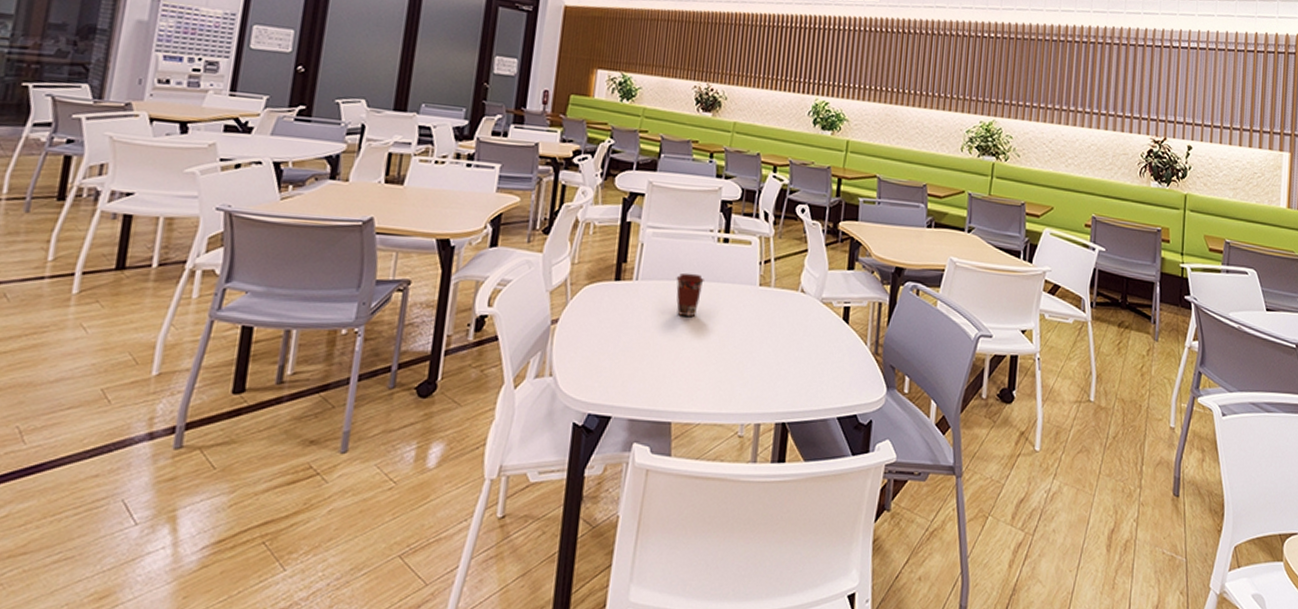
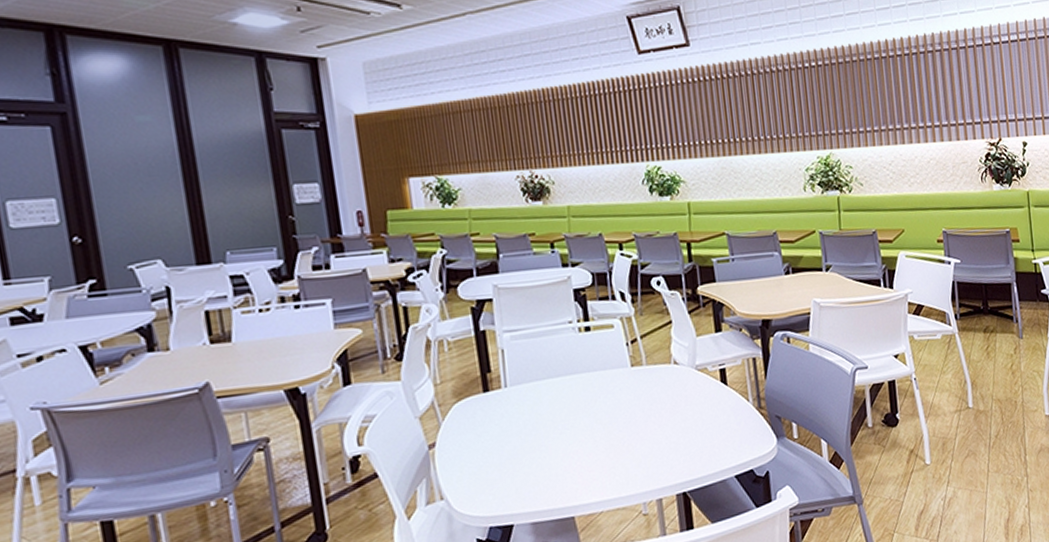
coffee cup: present [676,273,704,316] -> none [545,368,575,413]

